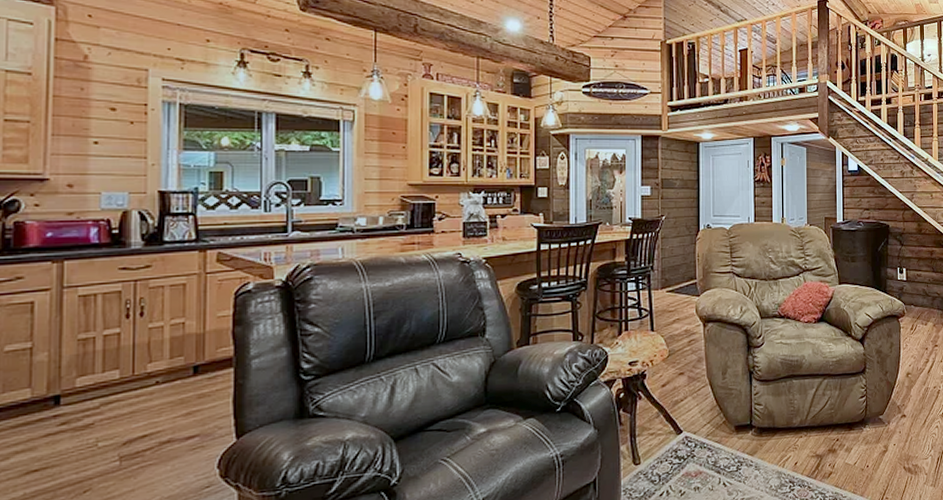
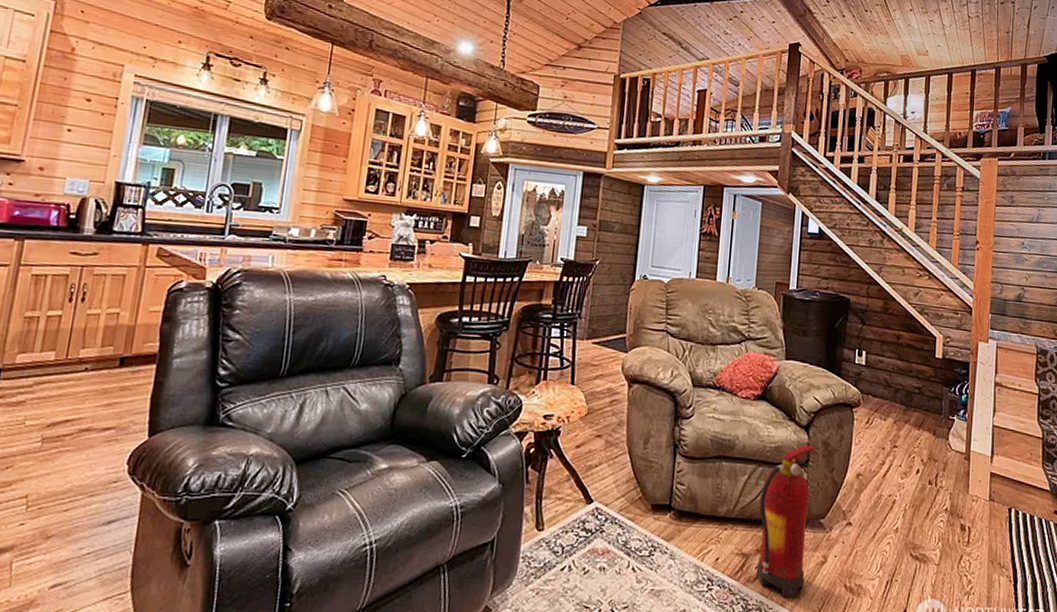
fire extinguisher: none [827,354,872,486] -> present [755,444,817,598]

